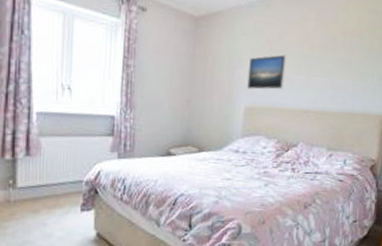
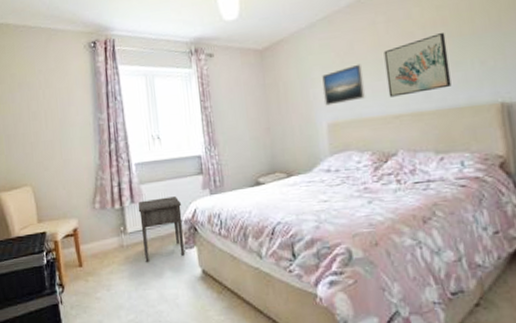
nightstand: none [33,154,86,222] -> present [138,196,185,263]
wall art: none [302,43,359,94] -> present [384,33,452,97]

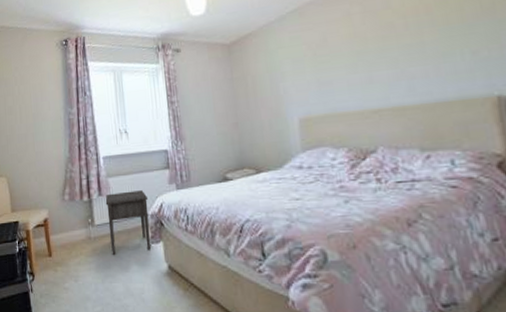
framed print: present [322,64,366,106] -> none [293,56,341,100]
wall art: present [384,33,452,97] -> none [360,22,438,91]

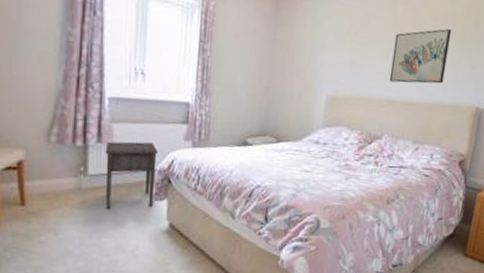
wall art: none [360,22,438,91] -> present [389,29,452,84]

